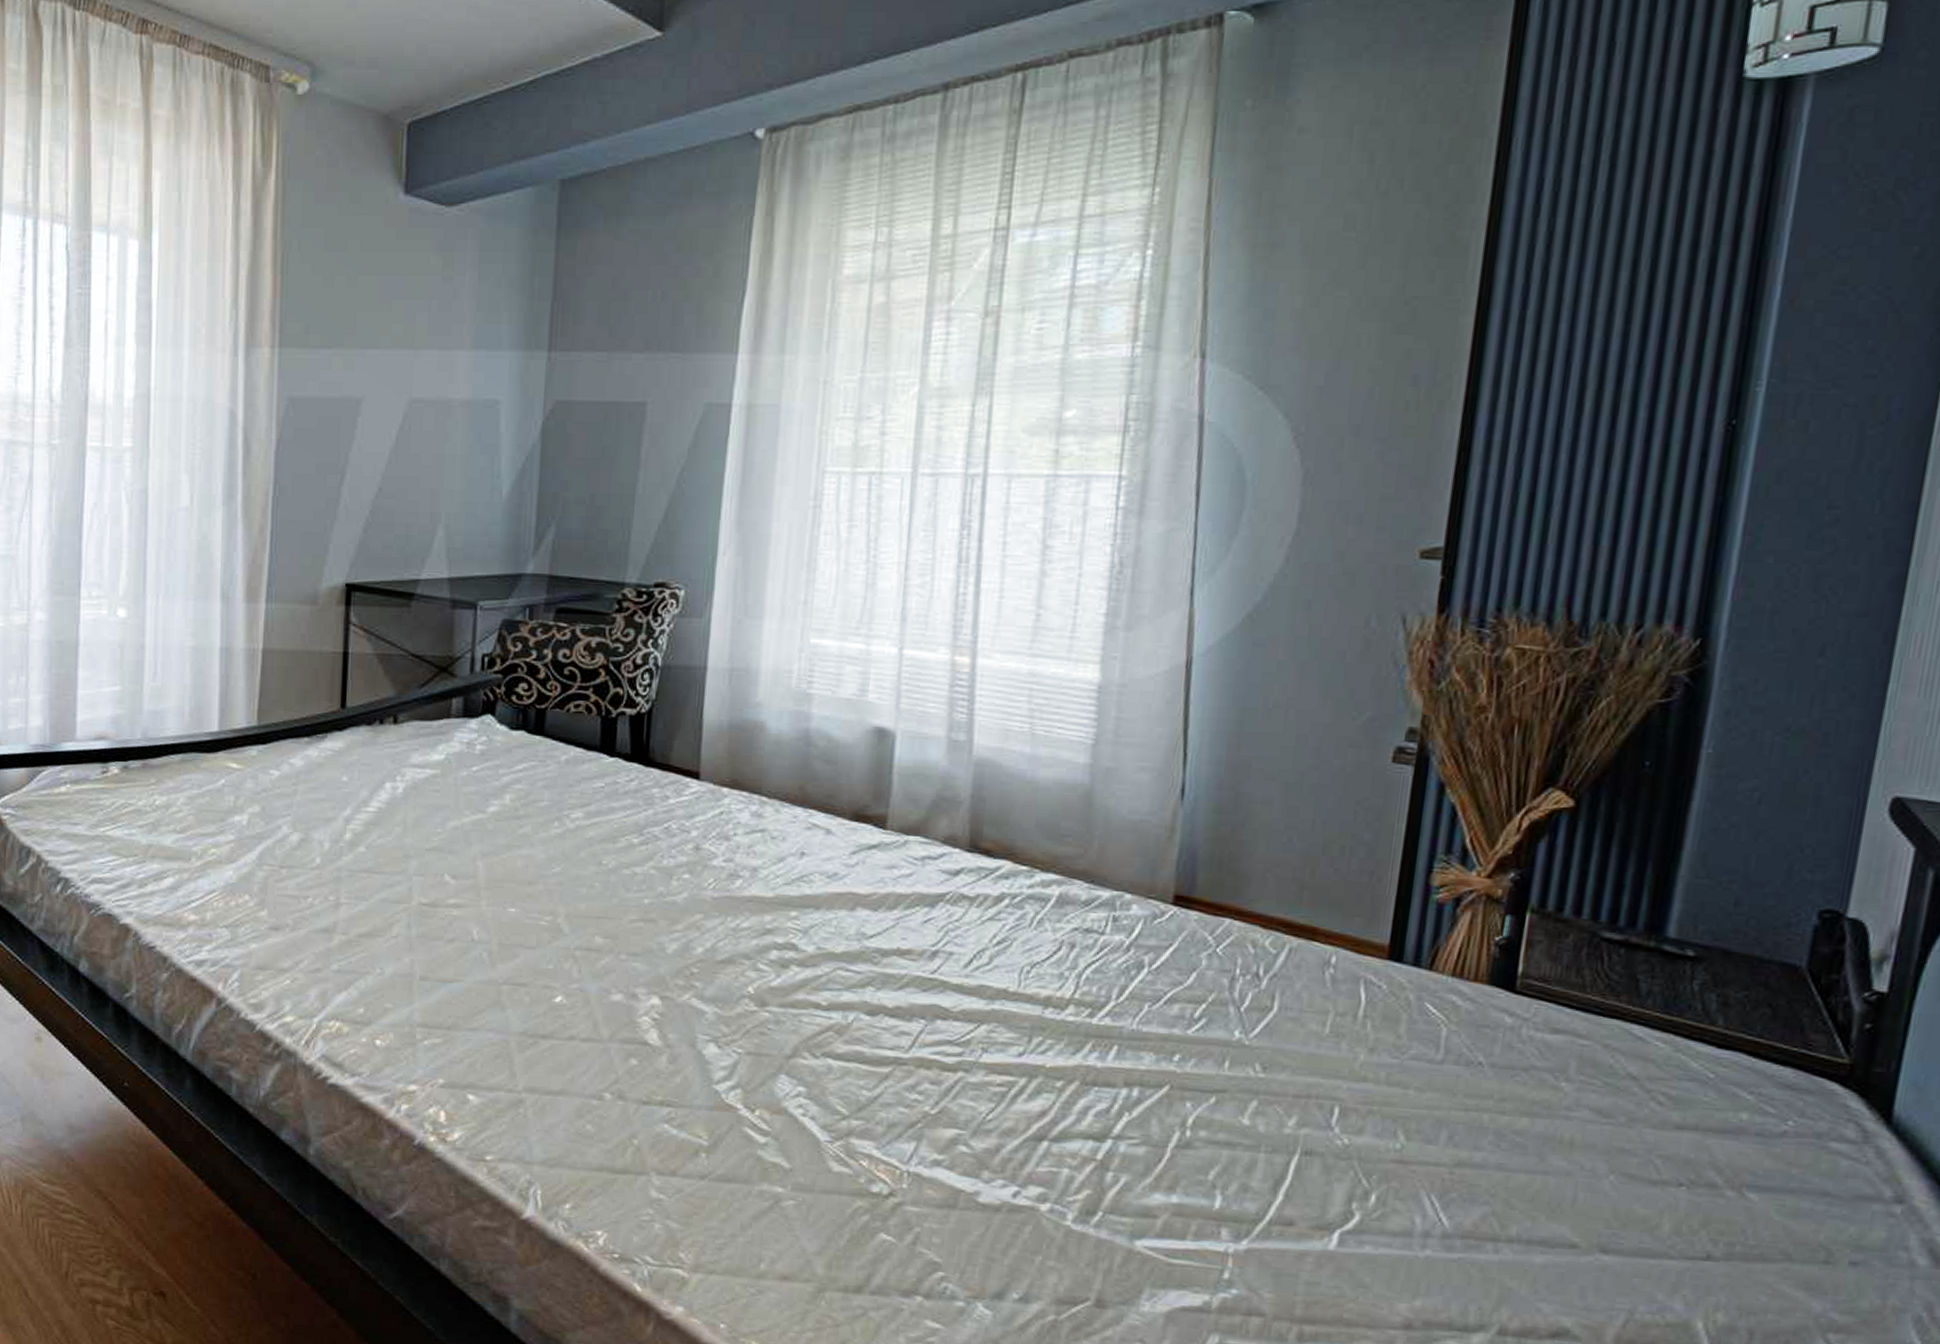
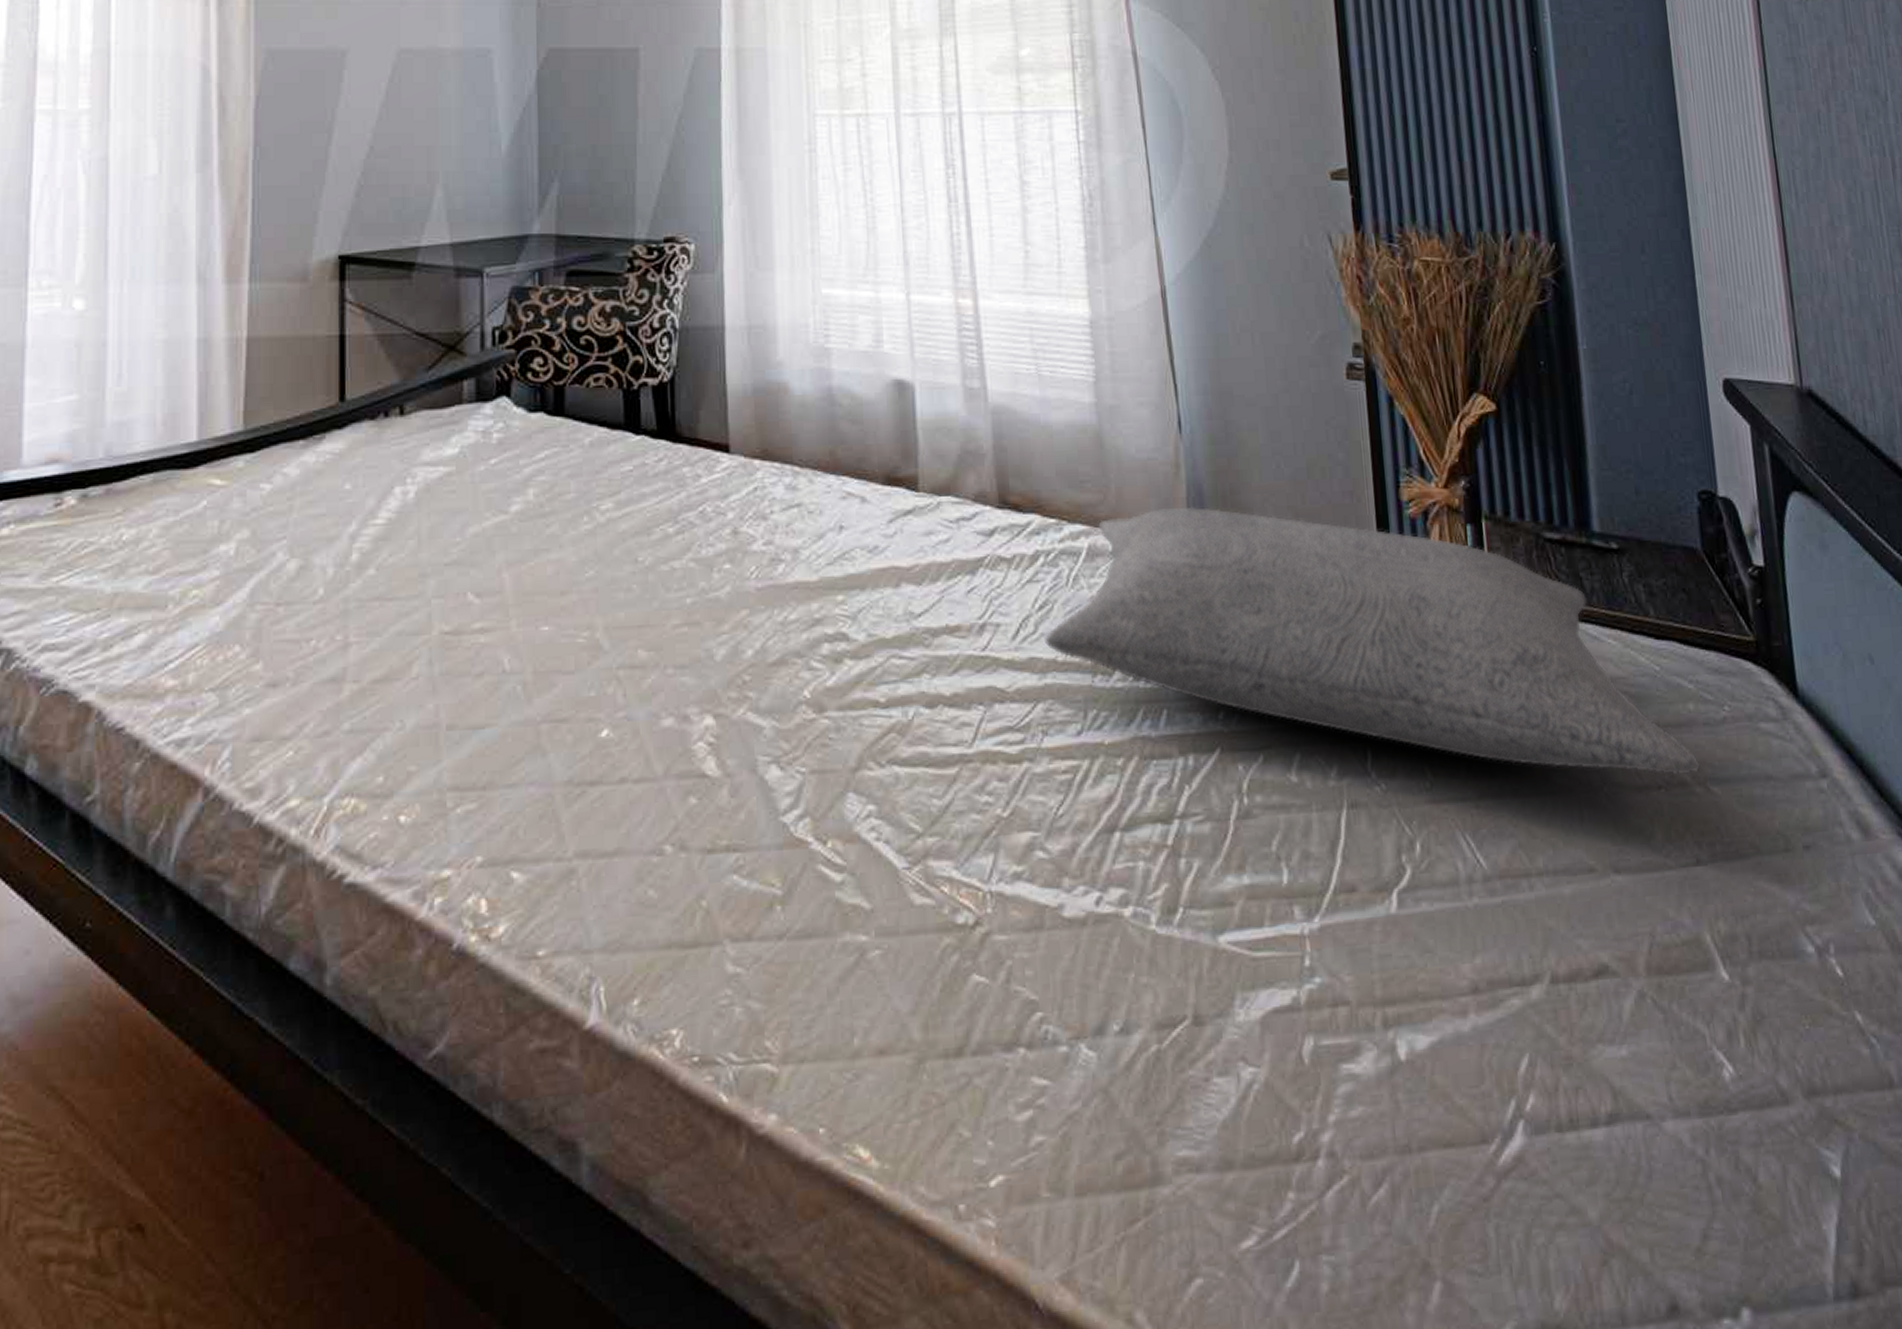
pillow: none [998,866,1740,1179] -> present [1045,506,1701,776]

